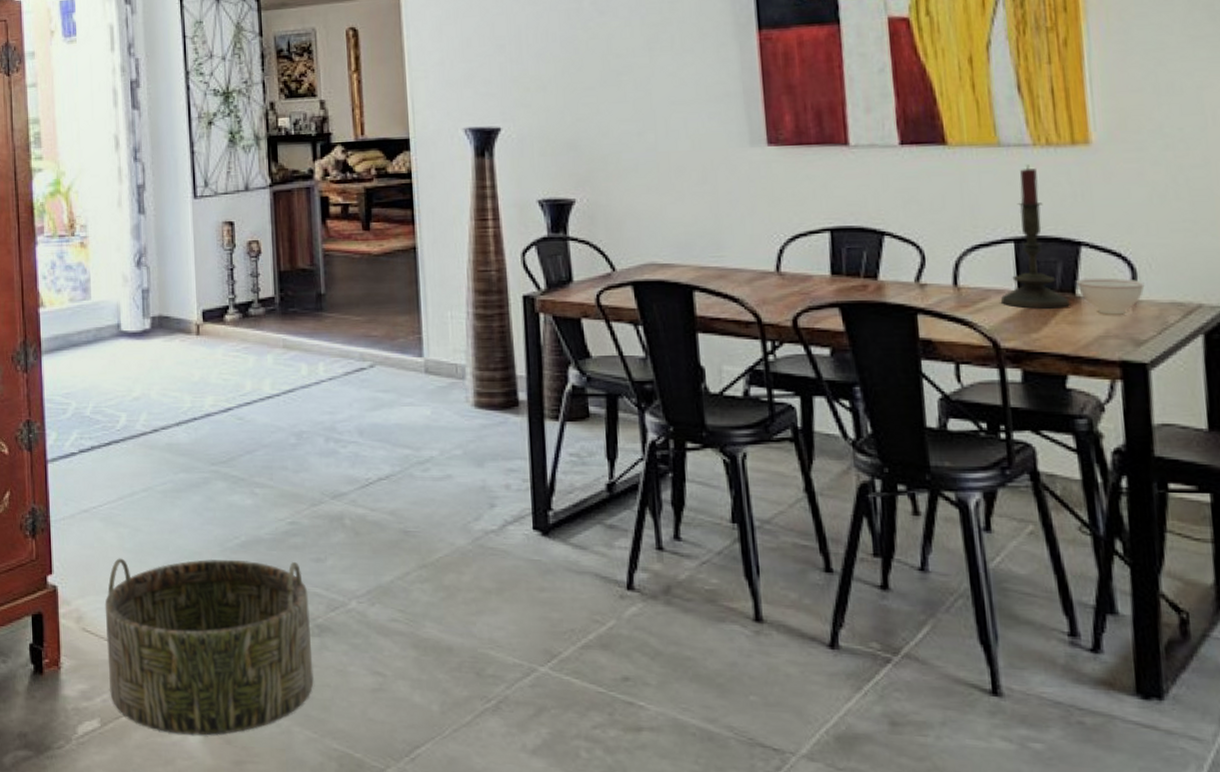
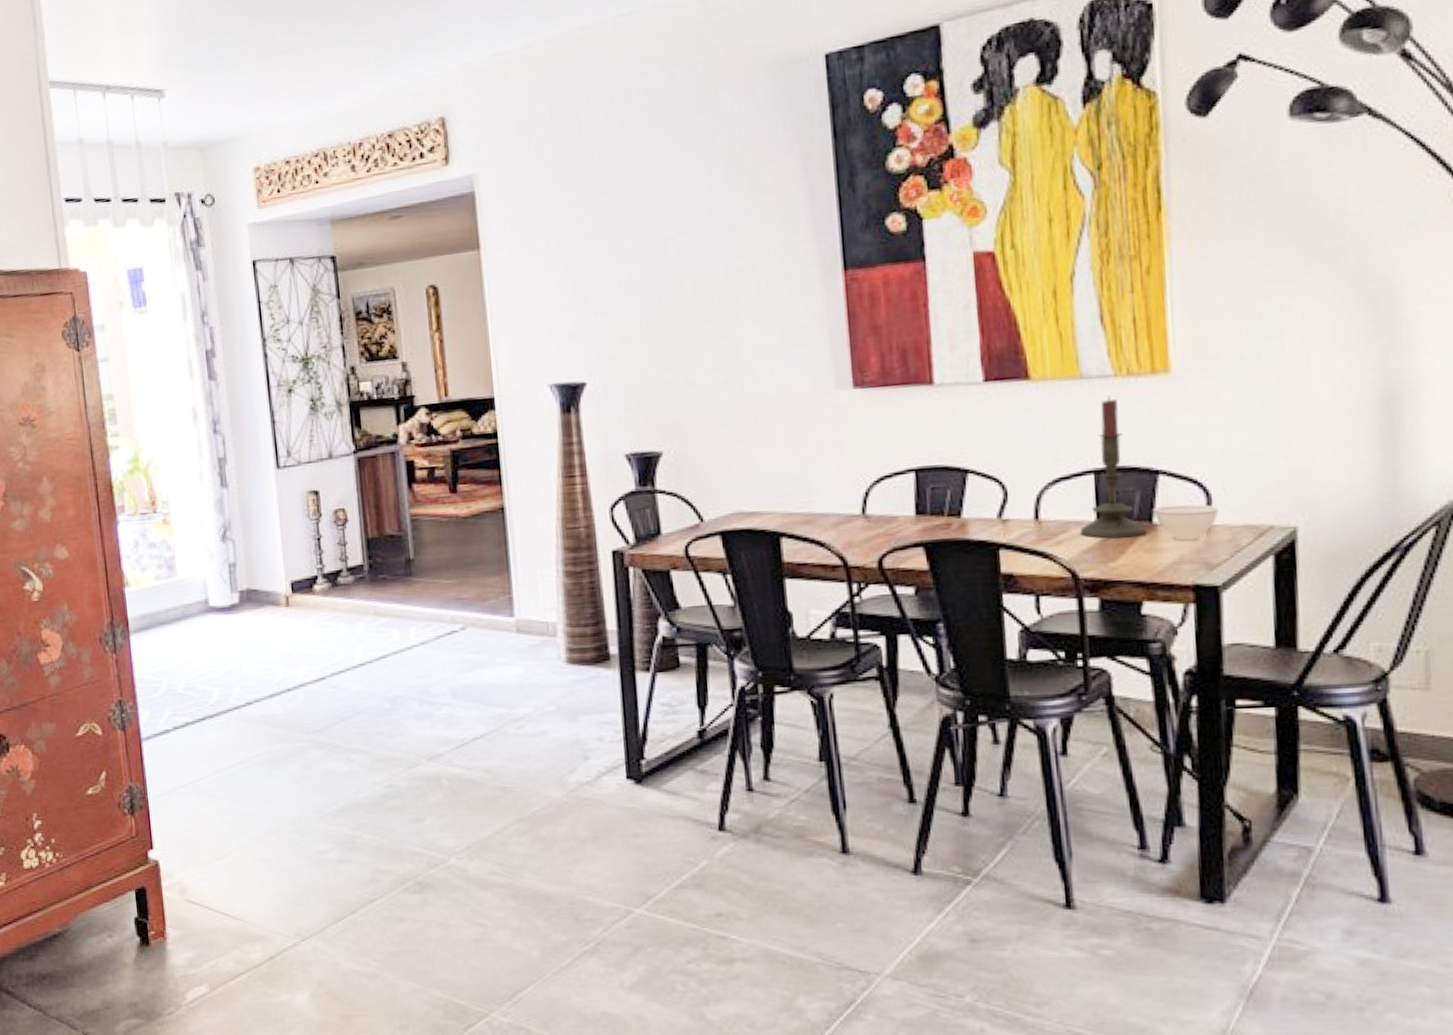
basket: present [104,558,314,735] -> none [207,823,417,994]

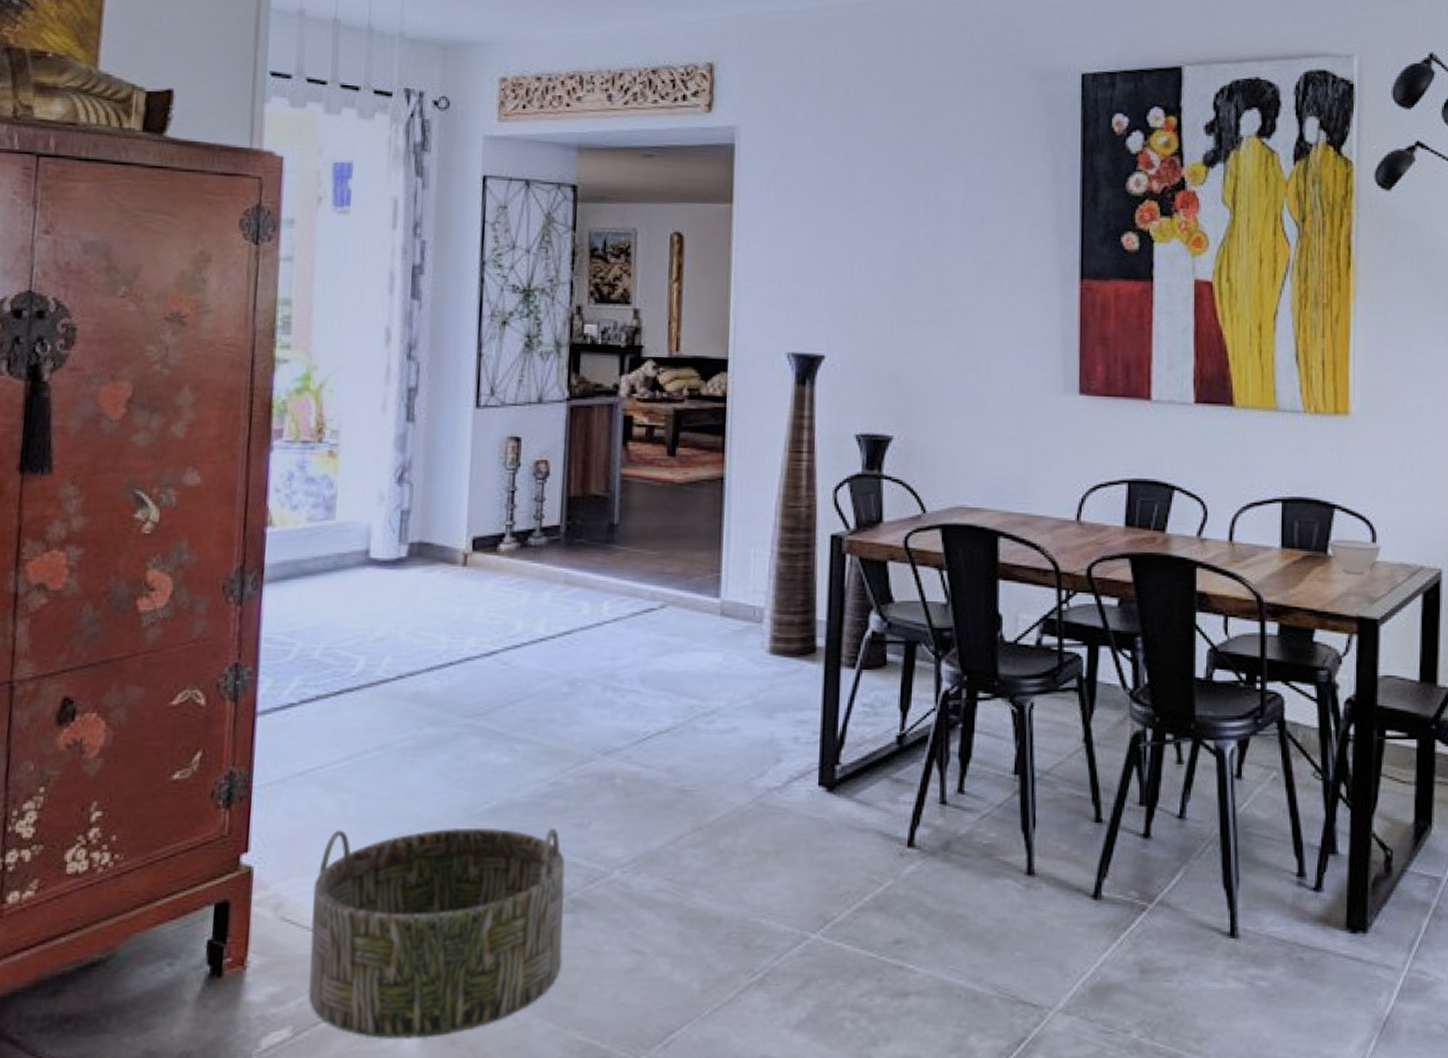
basket: none [207,823,417,994] -> present [308,827,565,1038]
candle: present [1081,396,1147,539] -> none [1267,430,1322,568]

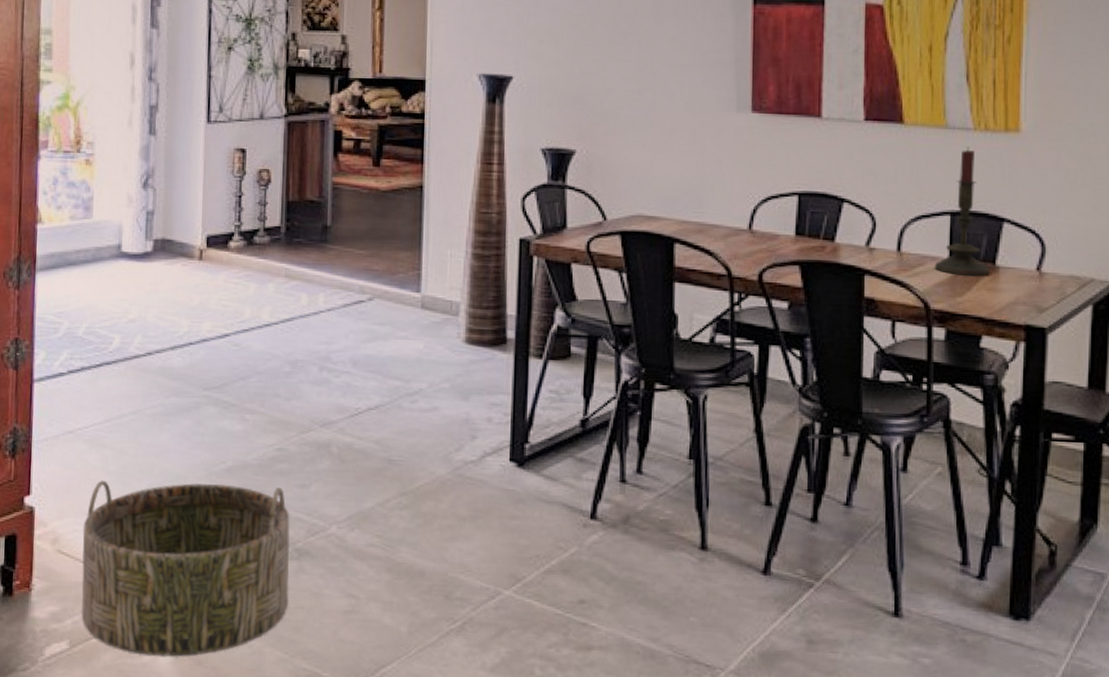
candle: none [1267,430,1322,568] -> present [935,146,990,278]
bowl: present [1328,538,1381,574] -> none [997,250,1051,285]

